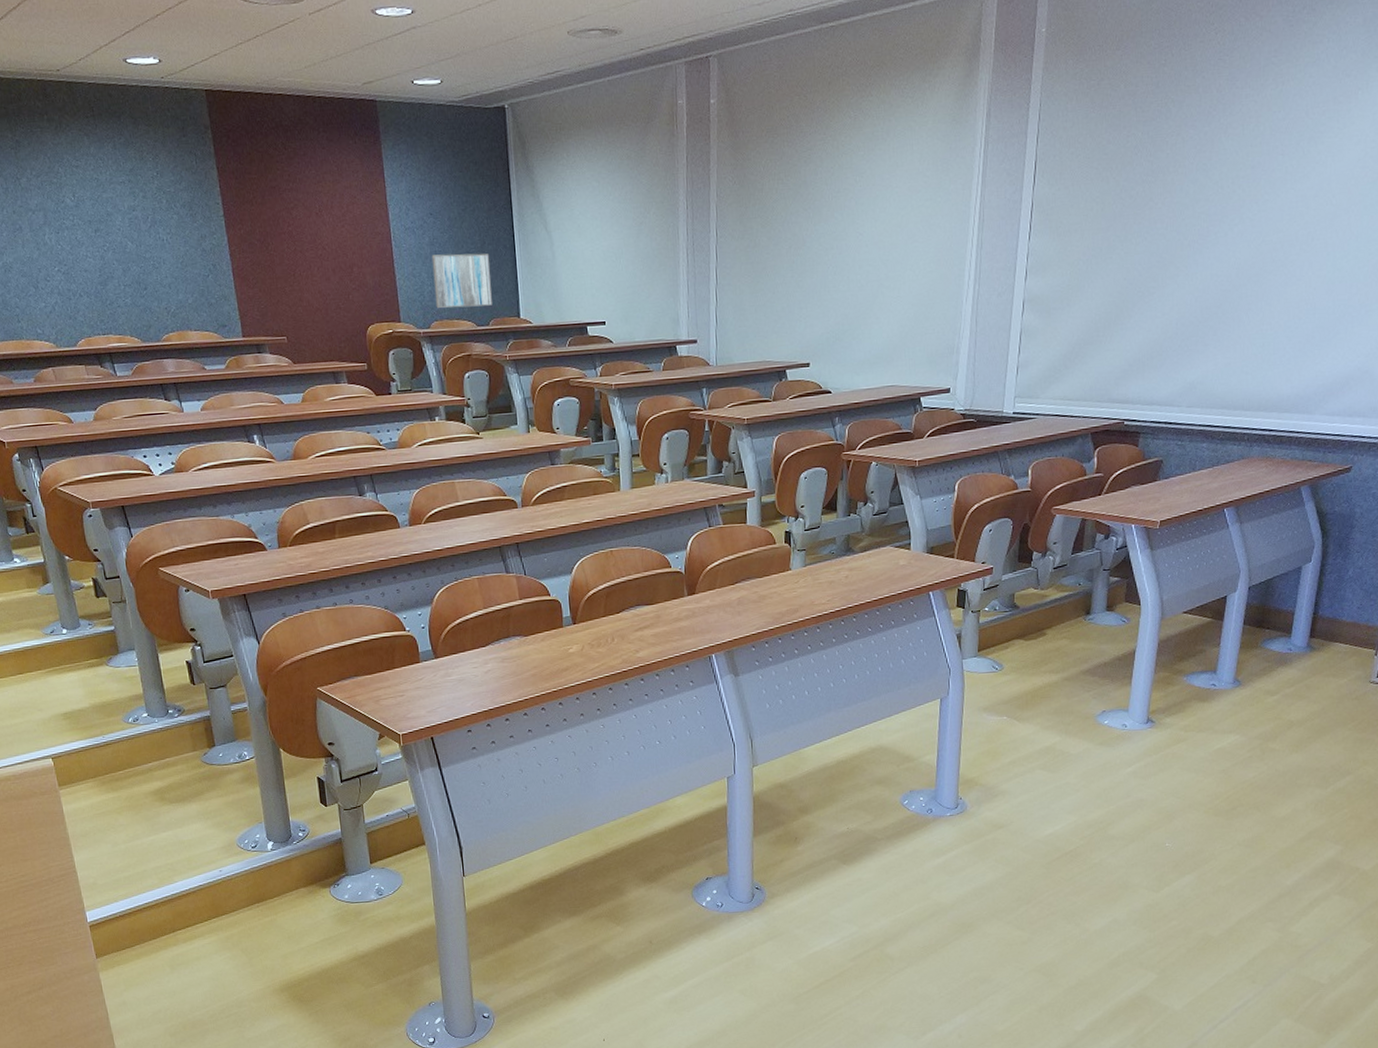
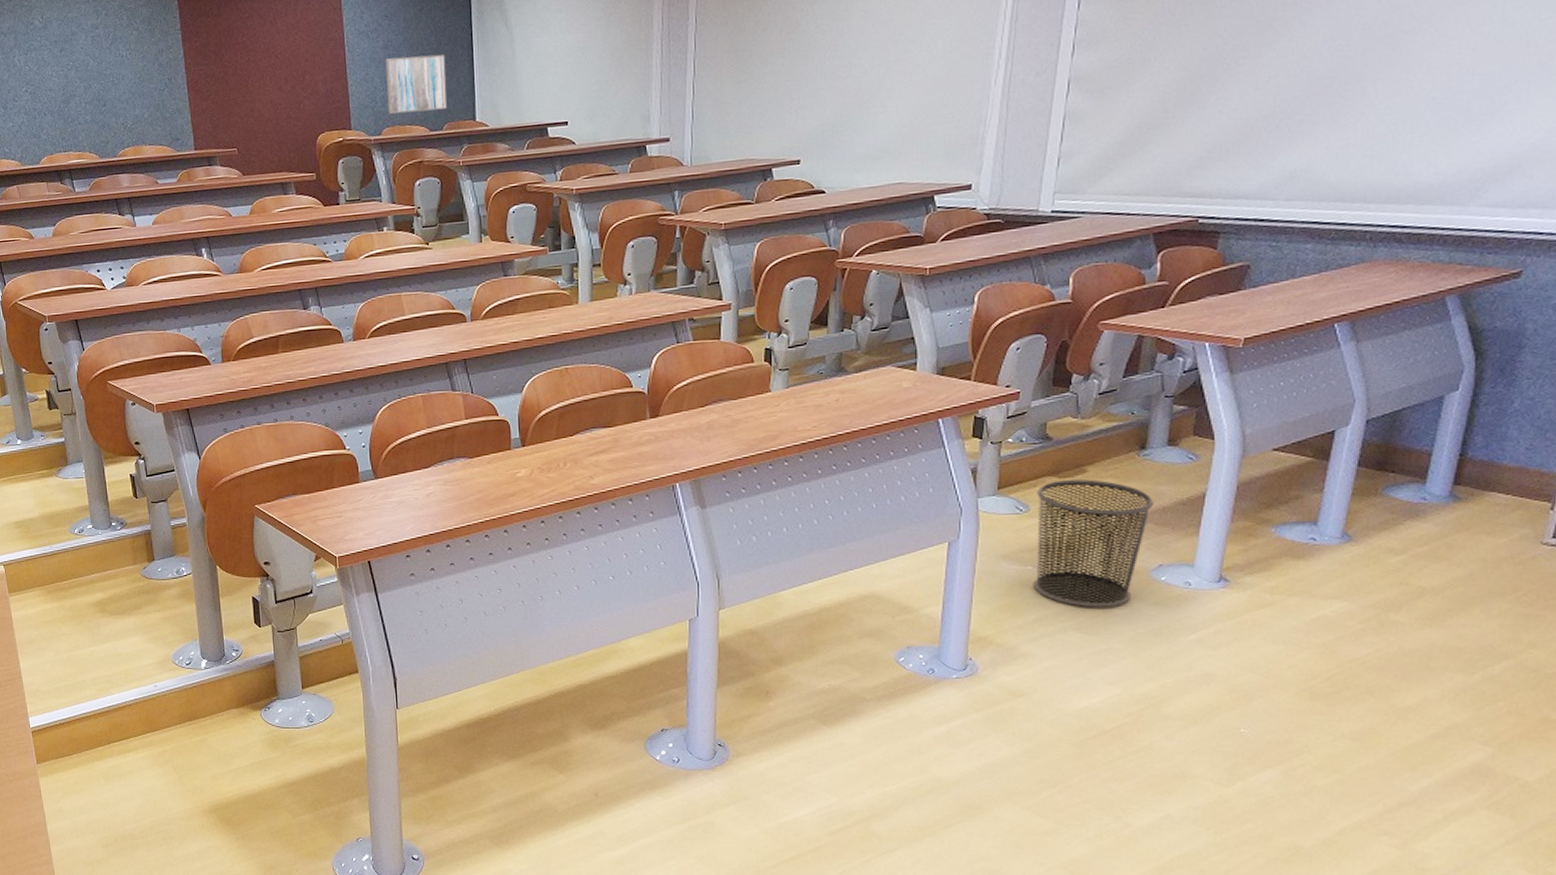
waste bin: none [1008,641,1098,750] -> present [1034,479,1155,608]

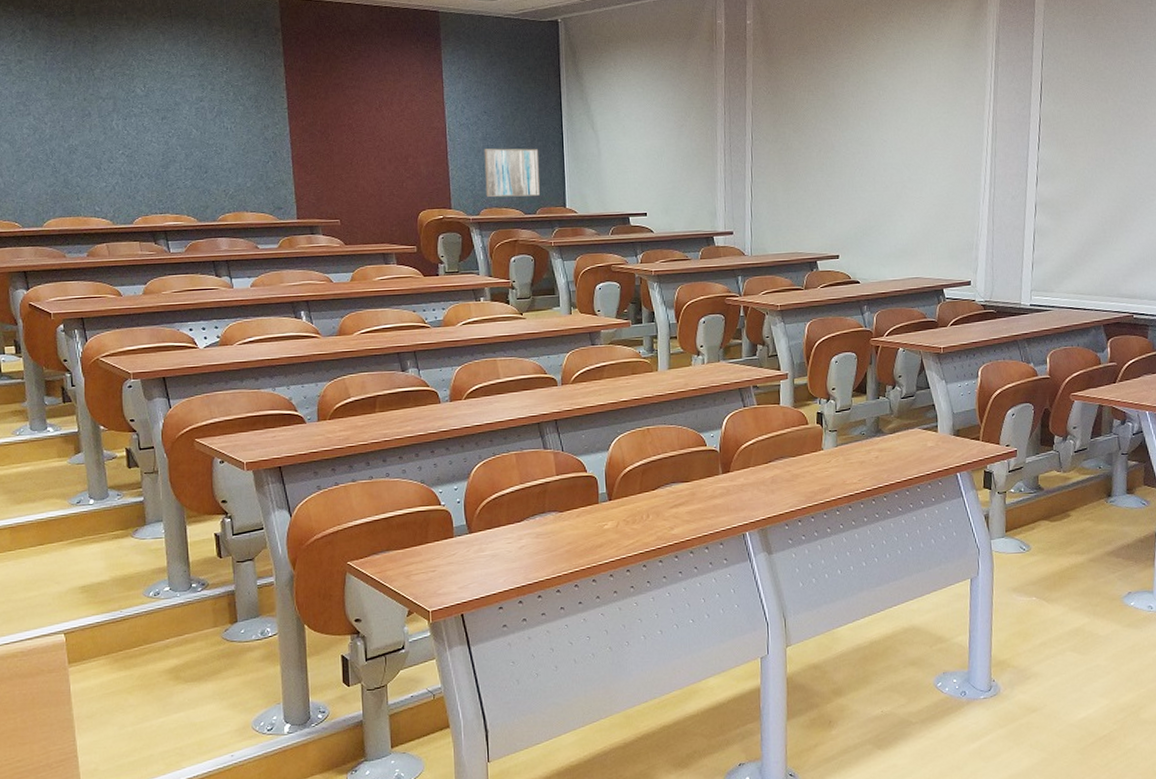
waste bin: present [1034,479,1155,608] -> none [1035,522,1122,632]

